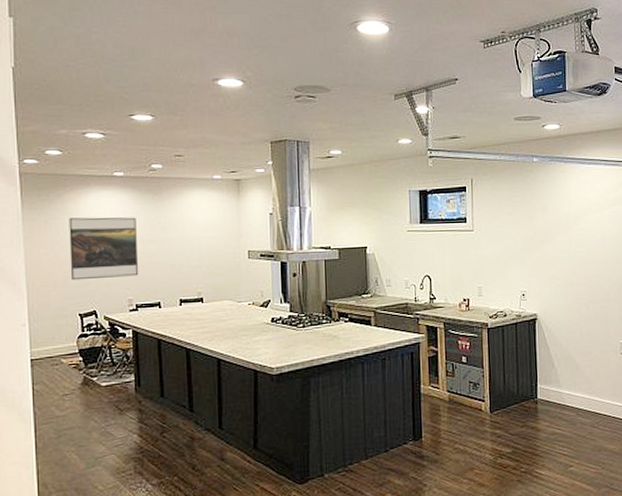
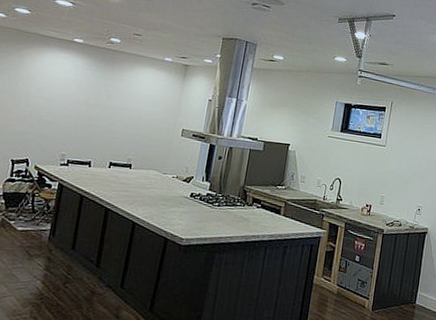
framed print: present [69,217,139,281] -> none [12,71,86,135]

